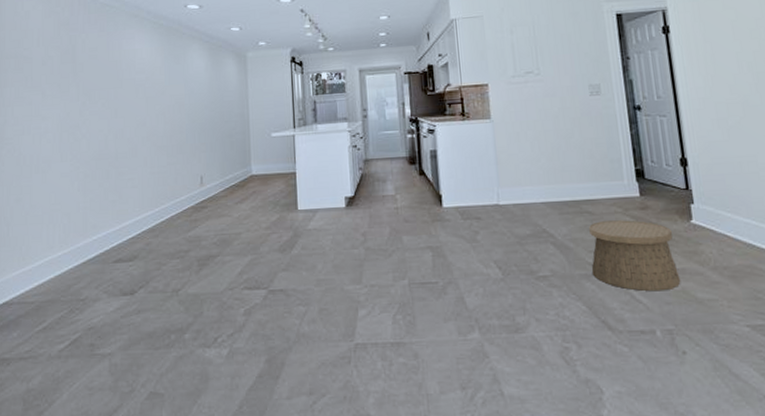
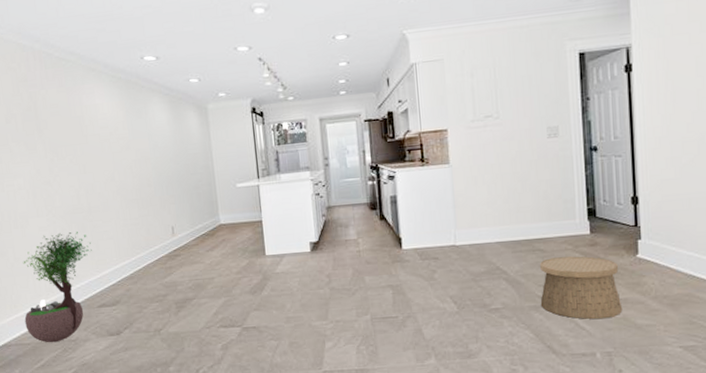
potted tree: none [32,179,115,302] -> present [22,232,93,343]

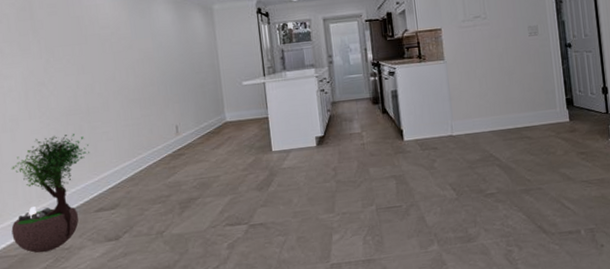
basket: present [540,256,623,320] -> none [528,142,601,200]

